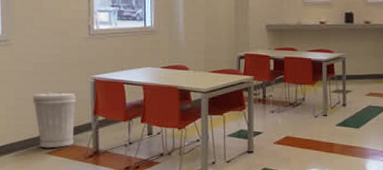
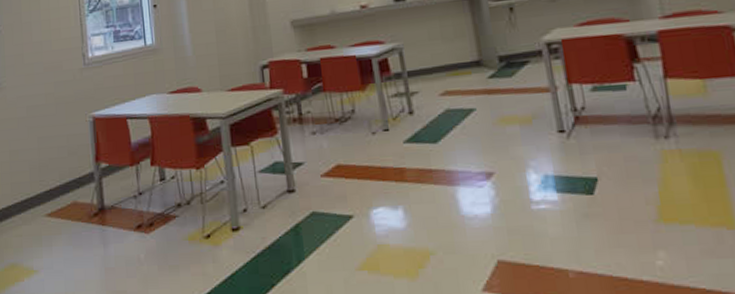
trash can: present [32,91,76,148] -> none [27,137,76,209]

